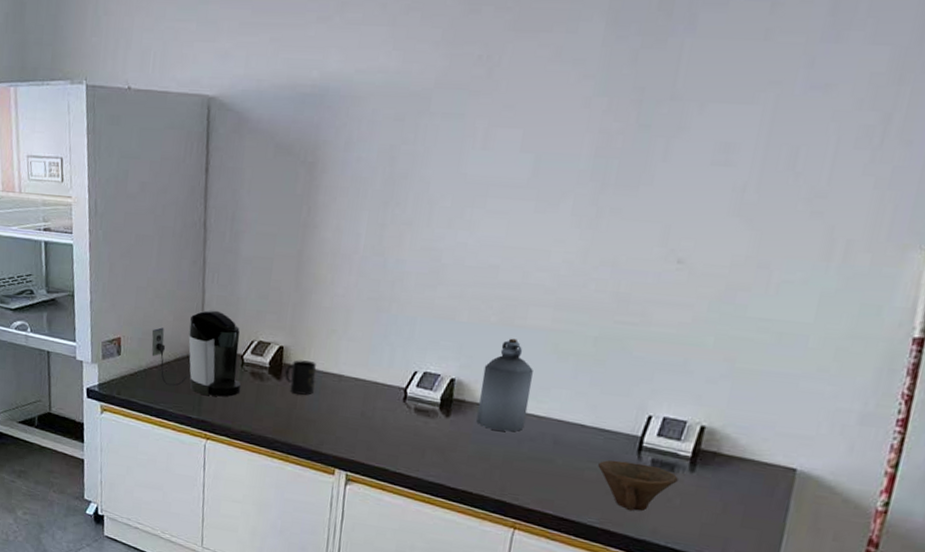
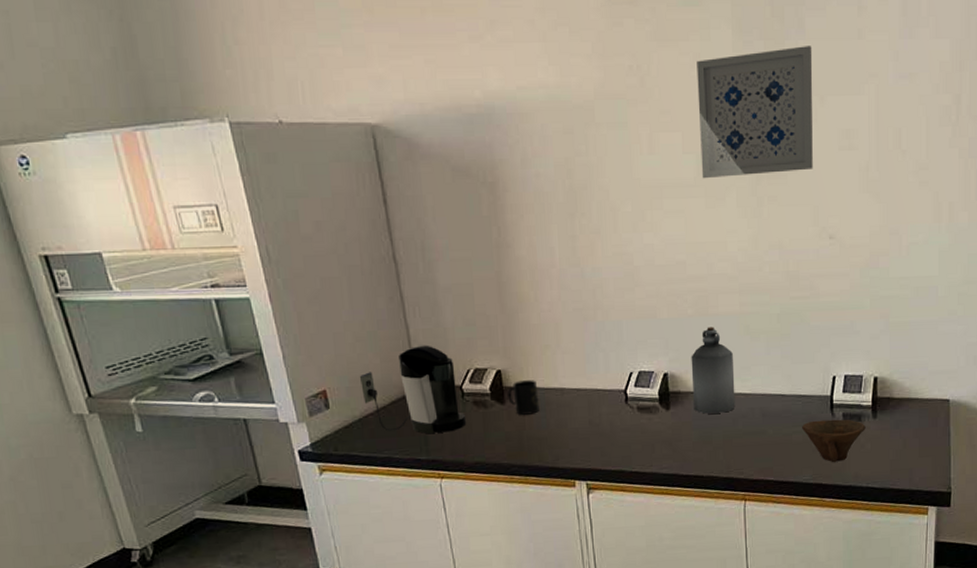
wall art: none [536,44,702,184] -> present [697,46,813,179]

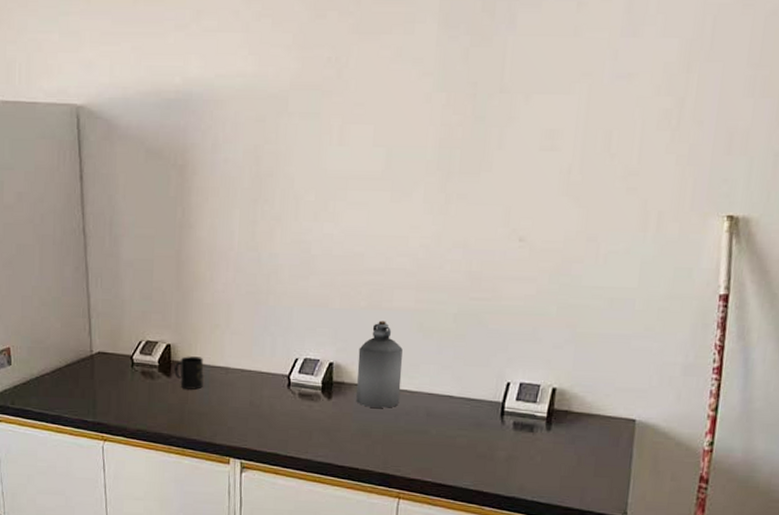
coffee maker: present [359,345,467,435] -> none [40,314,134,399]
wall art: present [697,46,813,179] -> none [390,42,522,173]
bowl: present [802,419,866,463] -> none [468,426,538,472]

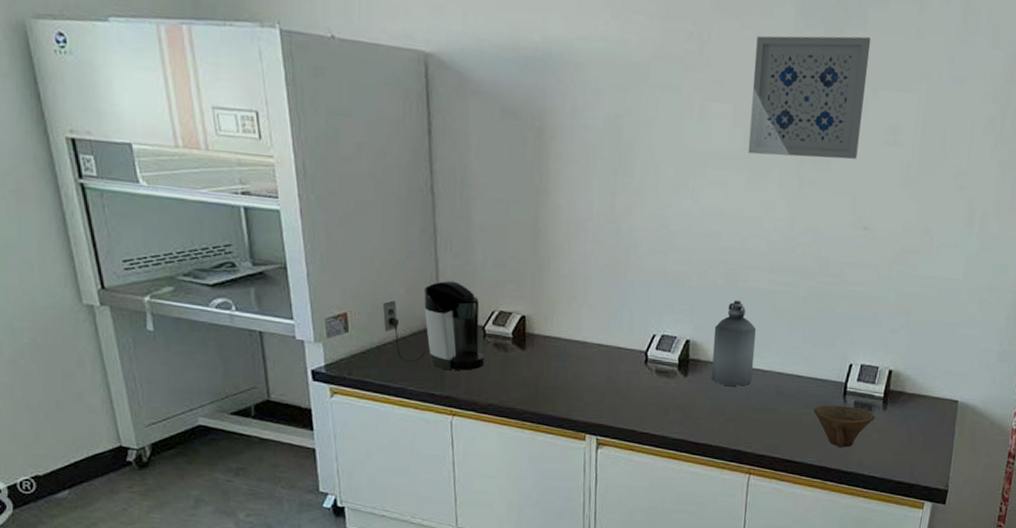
coffee maker: none [40,314,134,399] -> present [382,280,485,371]
mug: present [173,356,204,390] -> none [528,328,560,364]
wall art: none [390,42,522,173] -> present [747,35,871,160]
bowl: none [468,426,538,472] -> present [813,405,875,448]

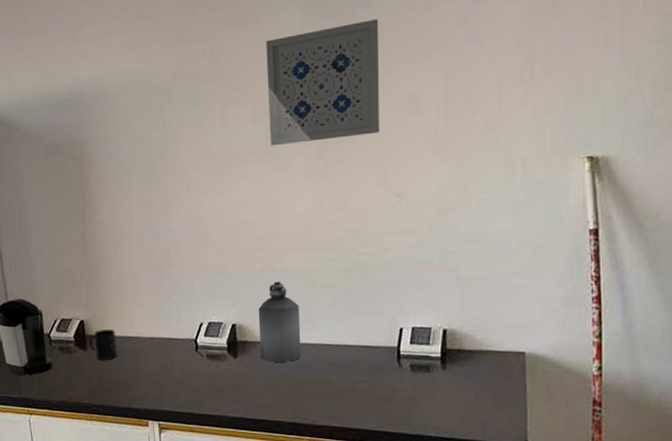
mug: none [528,328,560,364] -> present [88,329,117,361]
bowl: present [813,405,875,448] -> none [368,369,434,412]

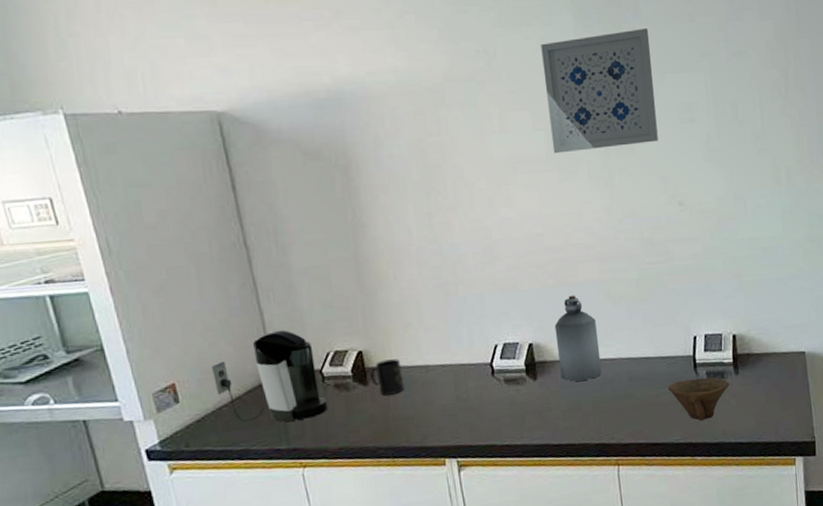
bowl: none [368,369,434,412] -> present [668,377,729,421]

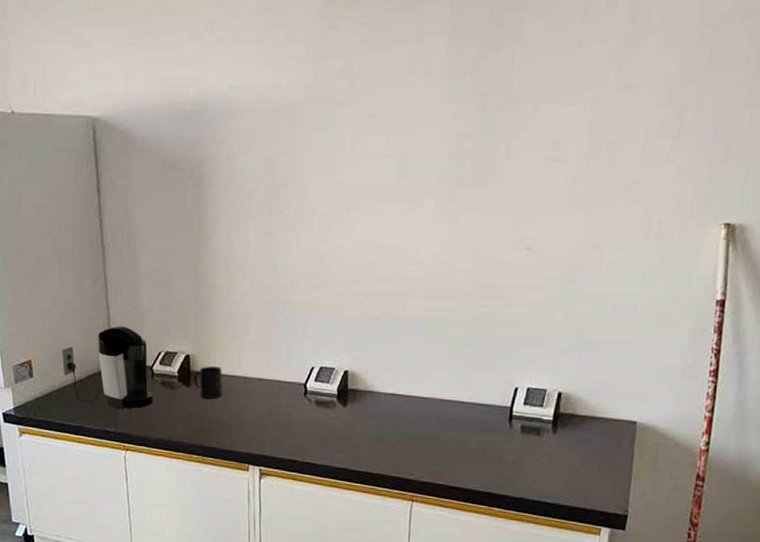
wall art: present [541,28,658,154] -> none [402,53,530,183]
bottle: present [554,295,602,382] -> none [370,329,415,414]
bowl: present [668,377,729,421] -> none [477,430,544,474]

